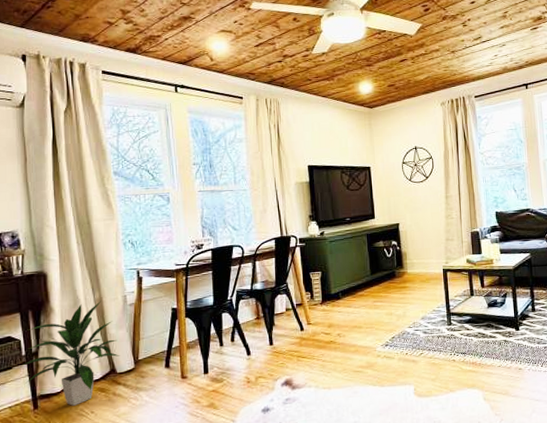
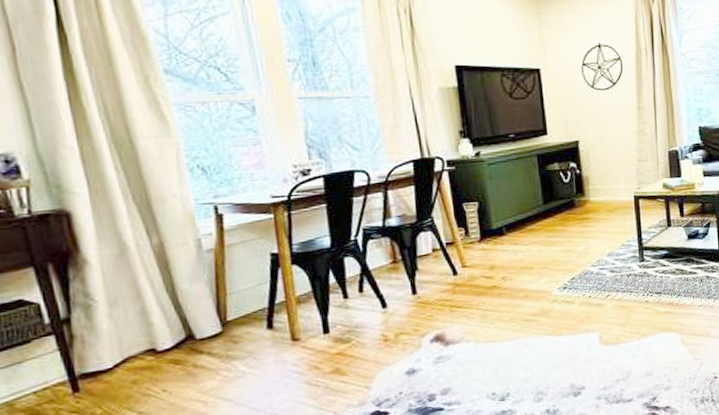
indoor plant: present [20,301,120,406] -> none [43,247,199,385]

